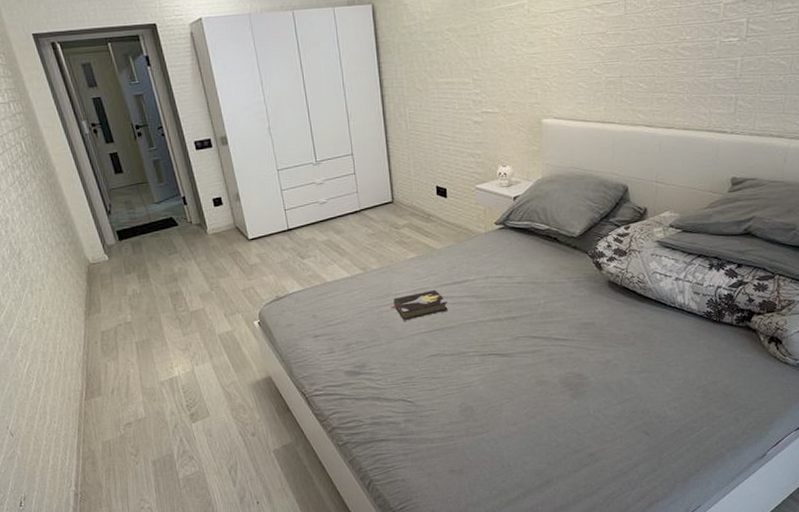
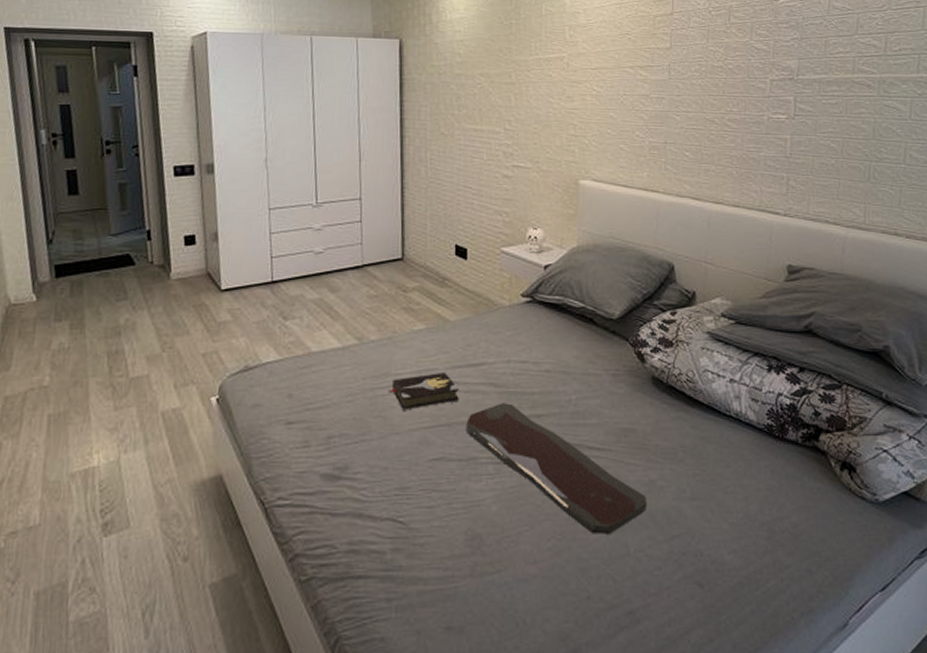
serving tray: none [455,310,604,402] -> present [466,403,647,534]

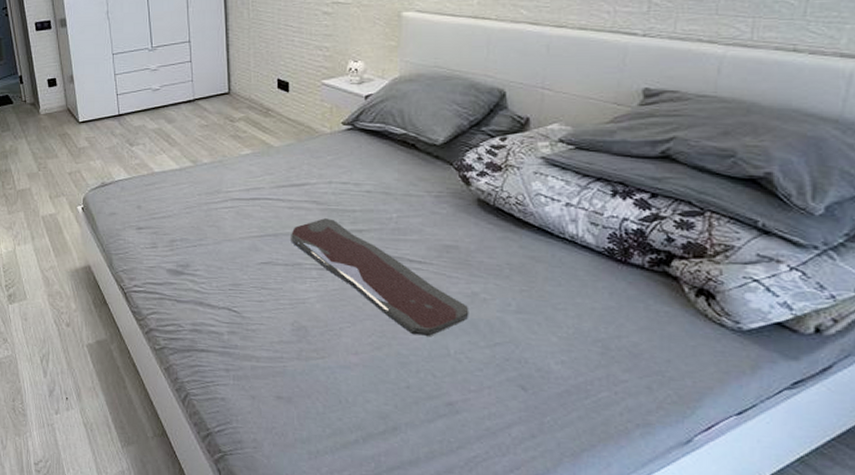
hardback book: present [388,371,459,410] -> none [220,190,284,222]

